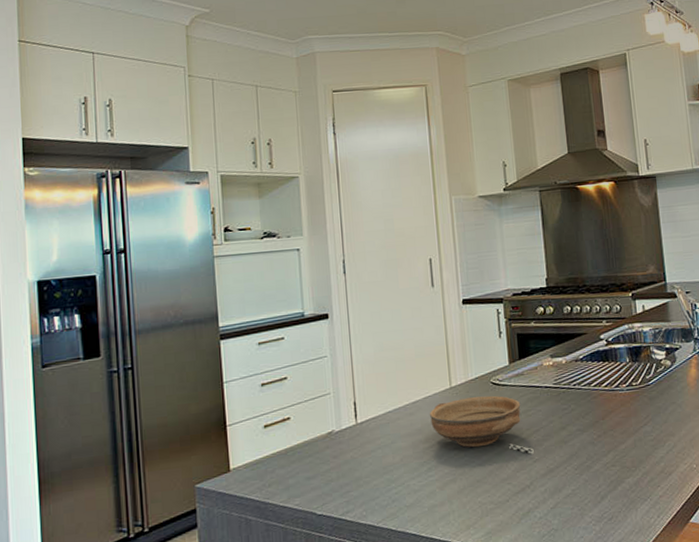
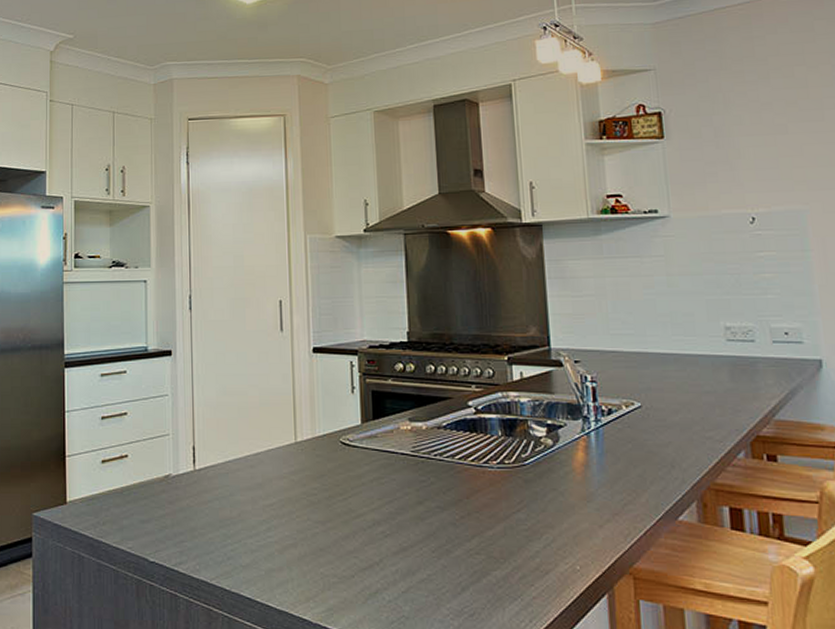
bowl: present [429,395,534,454] -> none [271,456,385,528]

